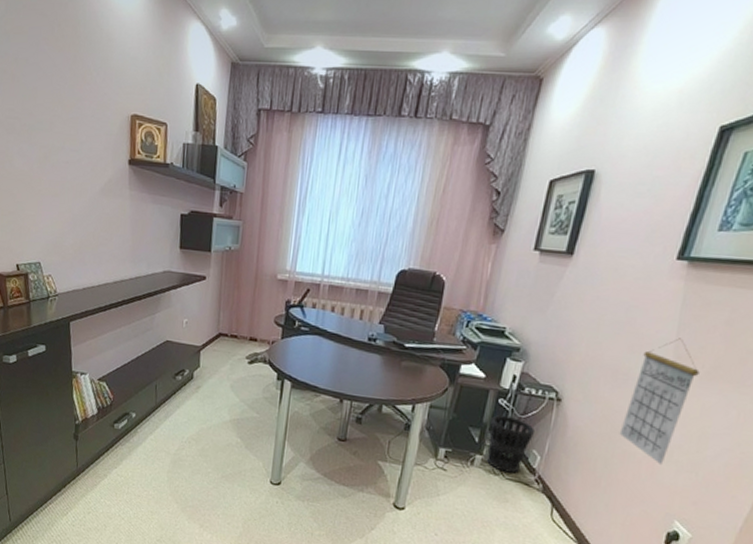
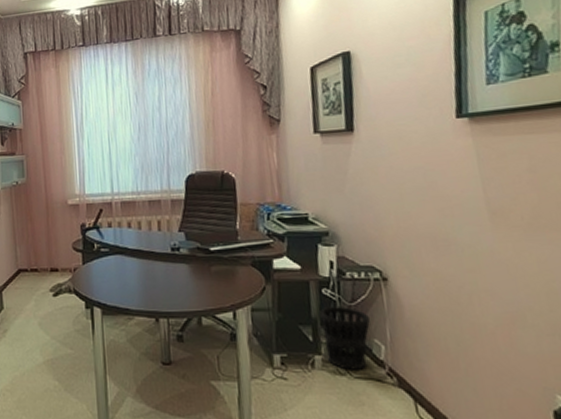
calendar: present [619,338,700,464] -> none [456,193,522,332]

